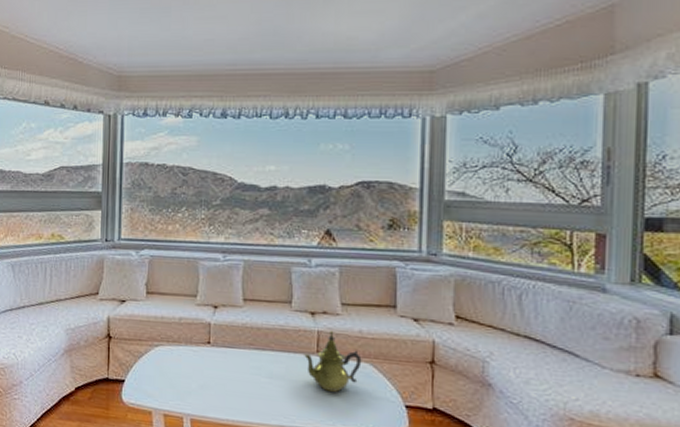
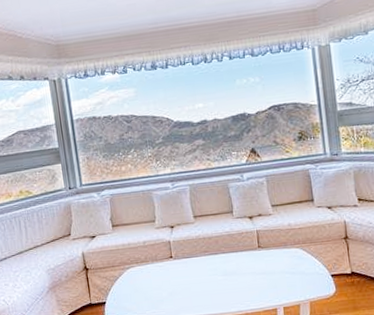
teapot: present [304,331,362,392] -> none [249,228,294,276]

